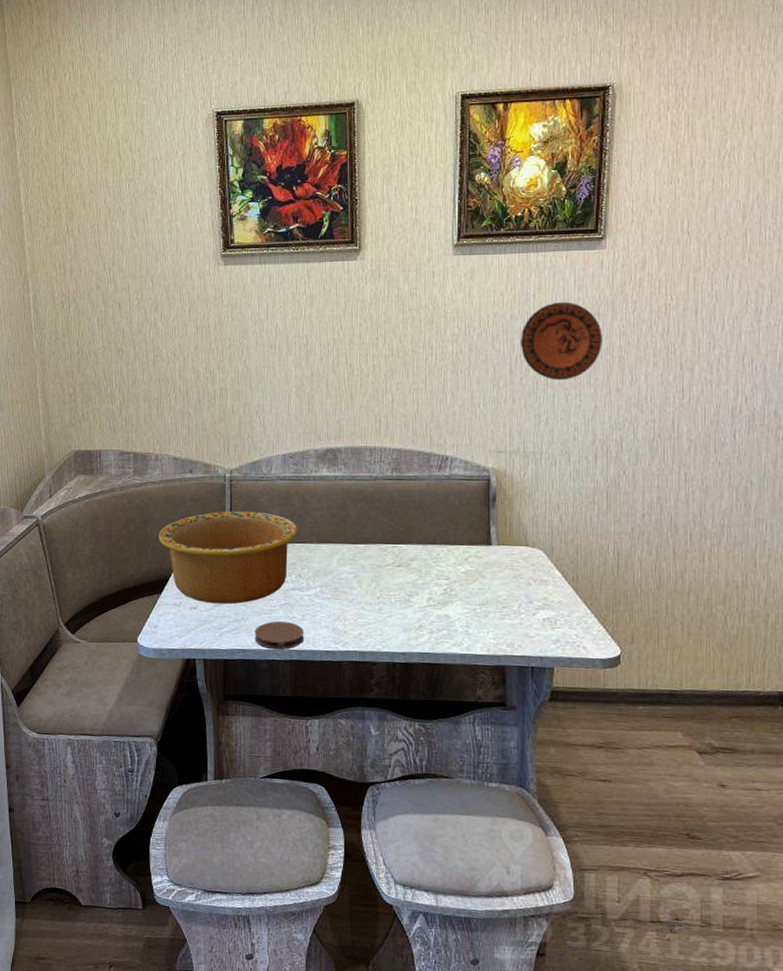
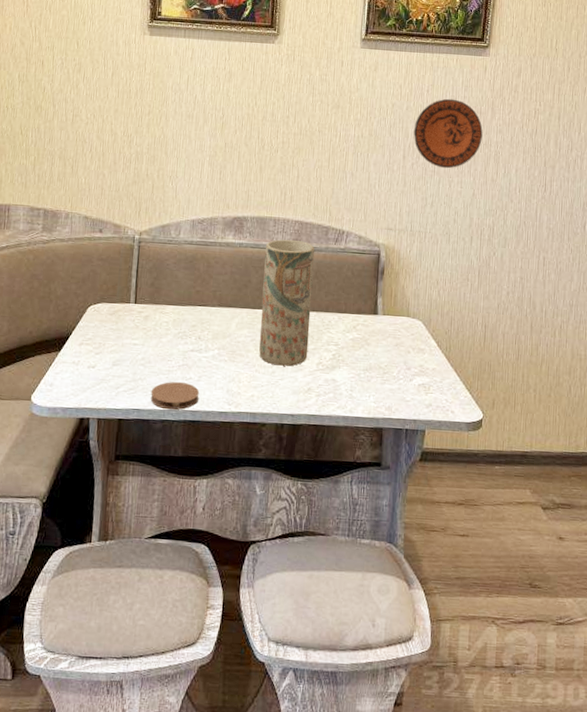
bowl: present [158,511,298,604] -> none [62,271,201,364]
vase: none [363,470,417,603] -> present [259,239,315,366]

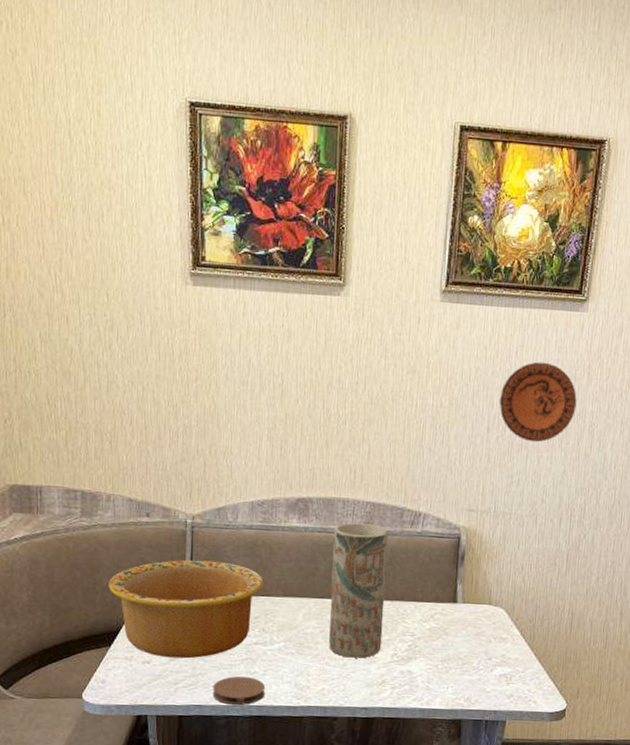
bowl: none [62,271,201,364] -> present [108,559,264,659]

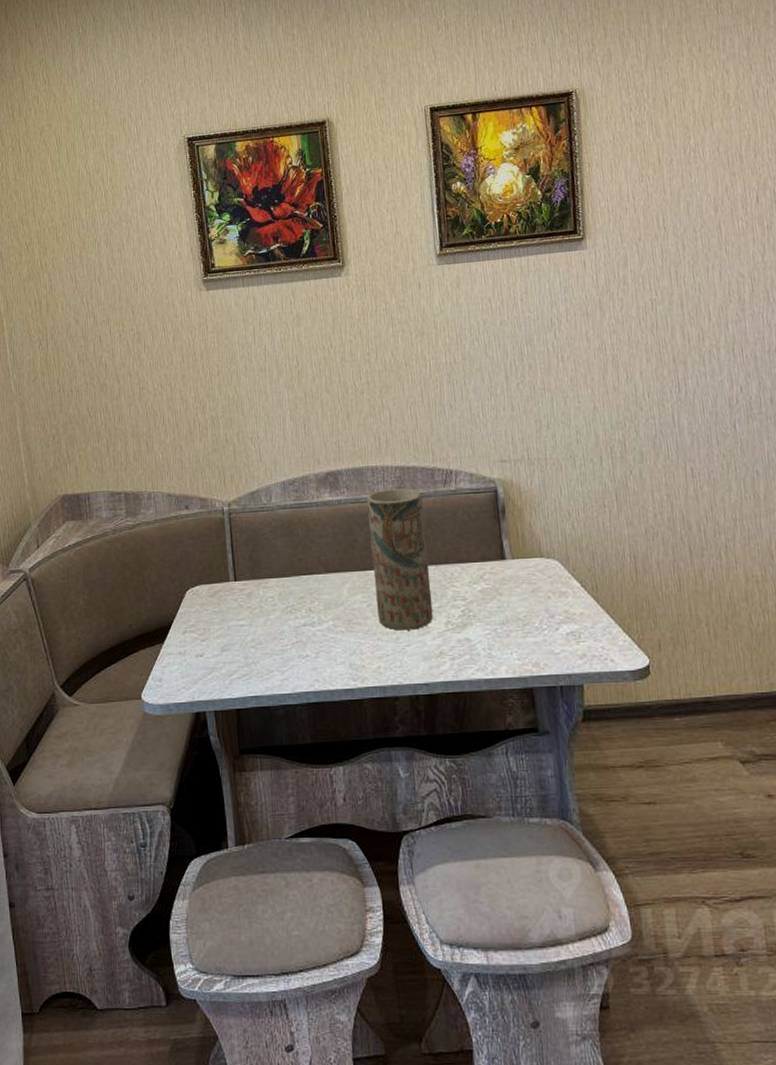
bowl: present [108,559,264,659] -> none [157,544,304,649]
coaster: present [212,676,266,706] -> none [267,660,321,693]
decorative plate: present [499,361,577,443] -> none [512,304,595,384]

